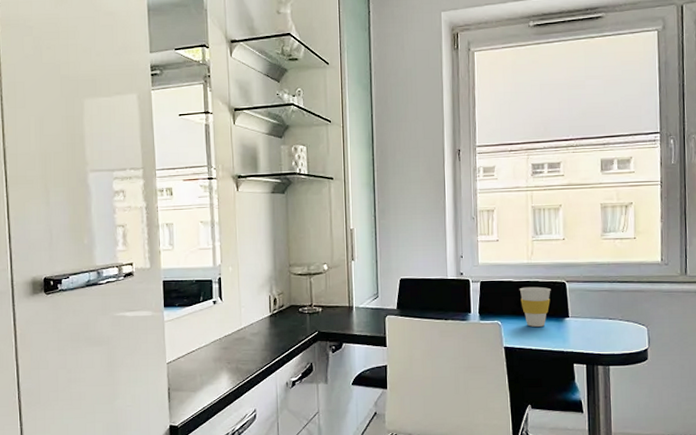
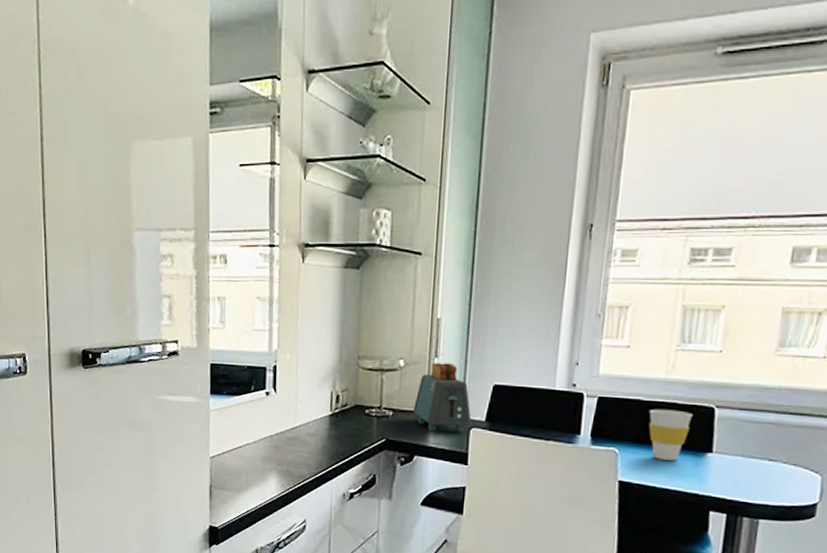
toaster: none [338,264,386,322] -> present [412,363,472,432]

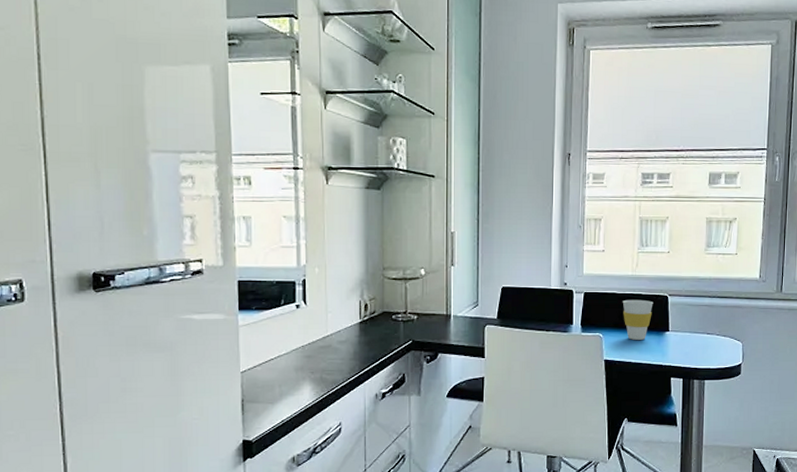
toaster: present [412,363,472,432] -> none [434,270,485,331]

